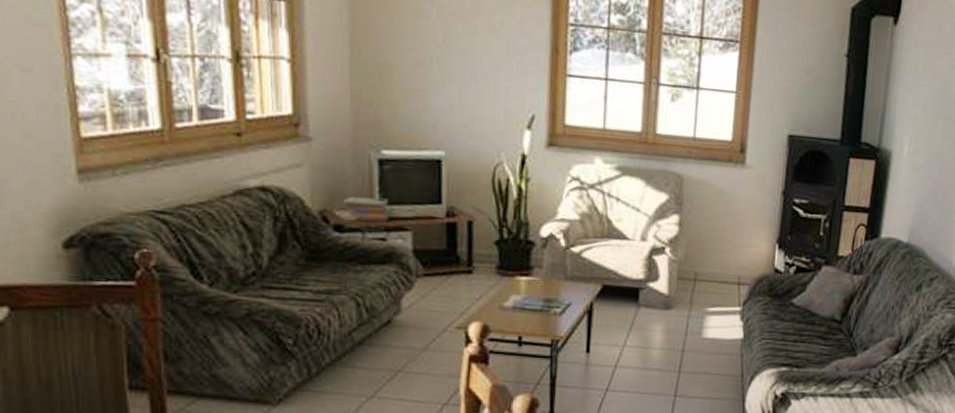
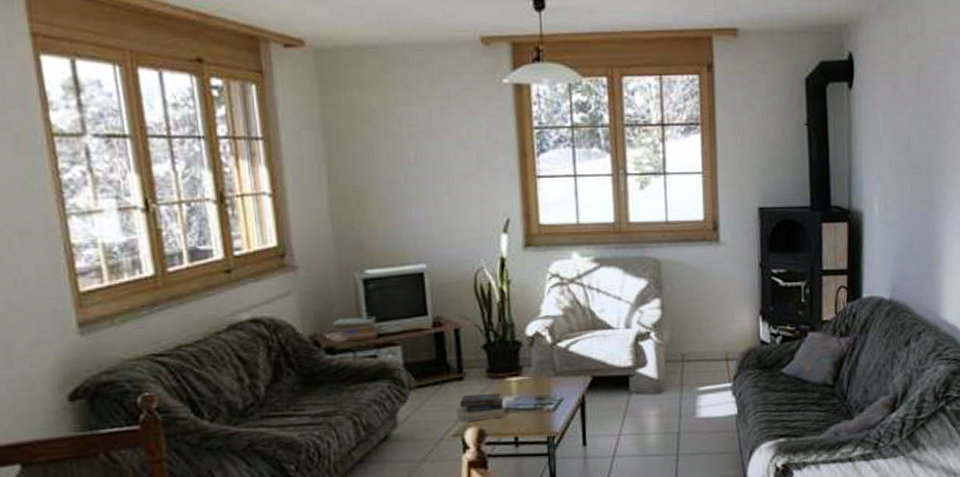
books: none [462,289,512,317] -> present [456,393,506,423]

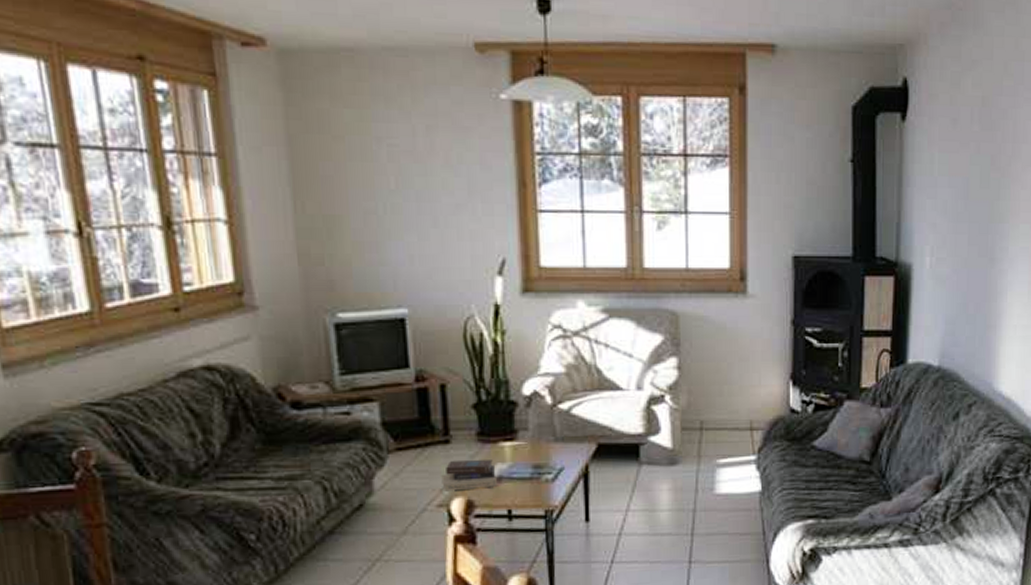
books: present [332,316,379,342] -> none [298,367,353,396]

